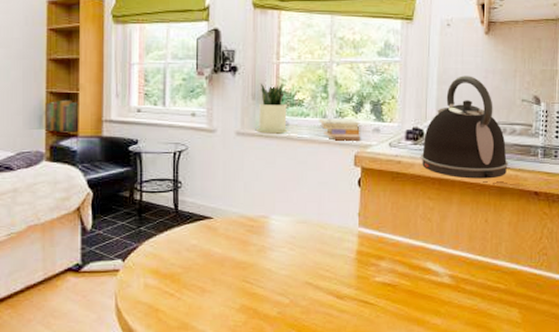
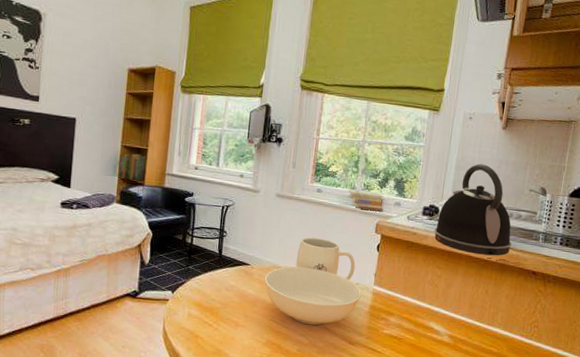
bowl: none [231,215,345,282] -> present [264,266,362,326]
planter: present [255,83,290,135] -> none [293,154,323,200]
mug: none [266,179,335,225] -> present [295,237,356,281]

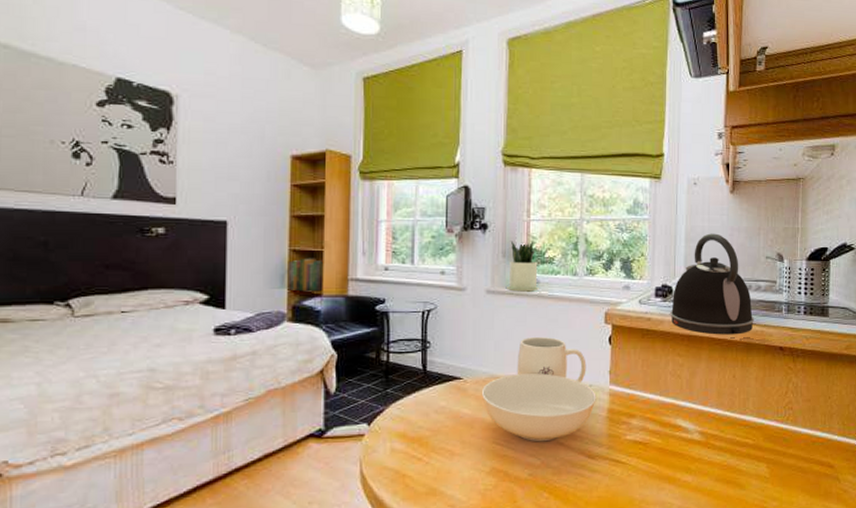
planter: none [293,154,323,200] -> present [505,241,540,293]
books: present [348,189,384,212] -> none [569,276,612,298]

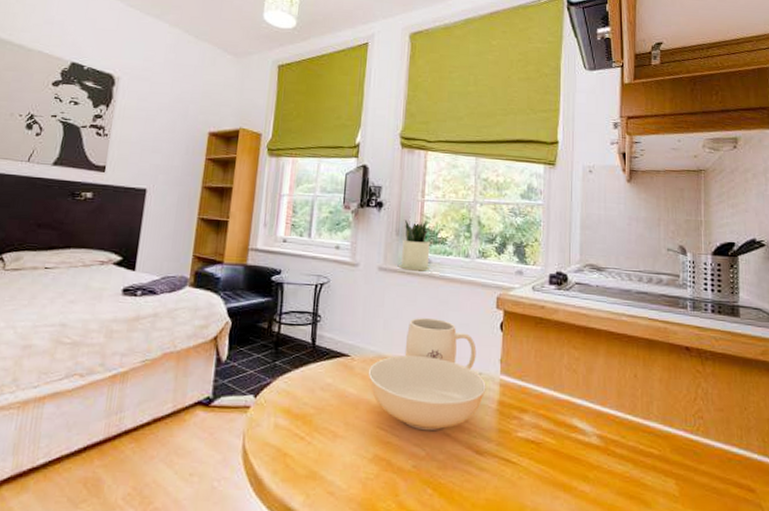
books: present [289,258,324,292] -> none [194,226,228,260]
kettle: present [670,233,755,335] -> none [565,221,657,330]

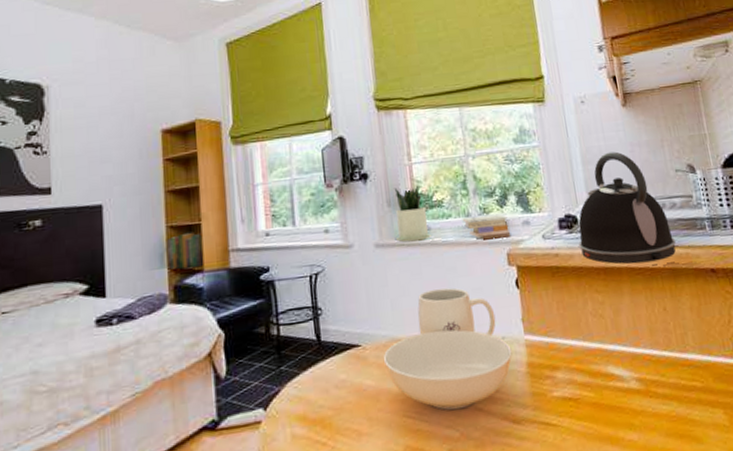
books: none [194,226,228,260] -> present [167,232,204,270]
books: none [461,257,504,283] -> present [462,214,512,241]
kettle: none [565,221,657,330] -> present [578,151,677,265]

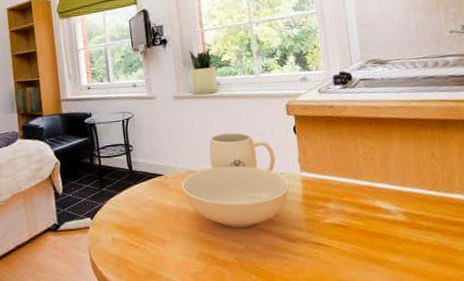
books: present [462,214,512,241] -> none [247,72,290,94]
kettle: present [578,151,677,265] -> none [352,15,448,116]

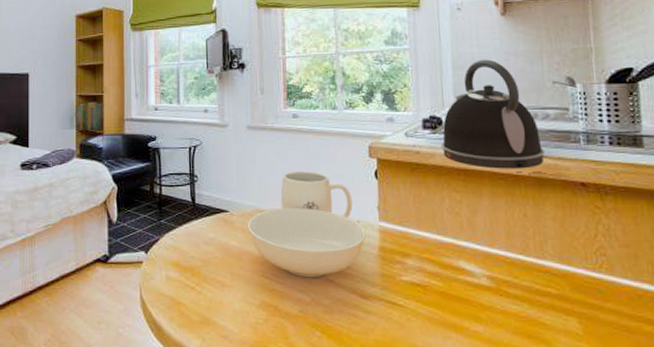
planter: present [189,48,221,95] -> none [265,77,300,128]
kettle: none [352,15,448,116] -> present [441,59,546,169]

